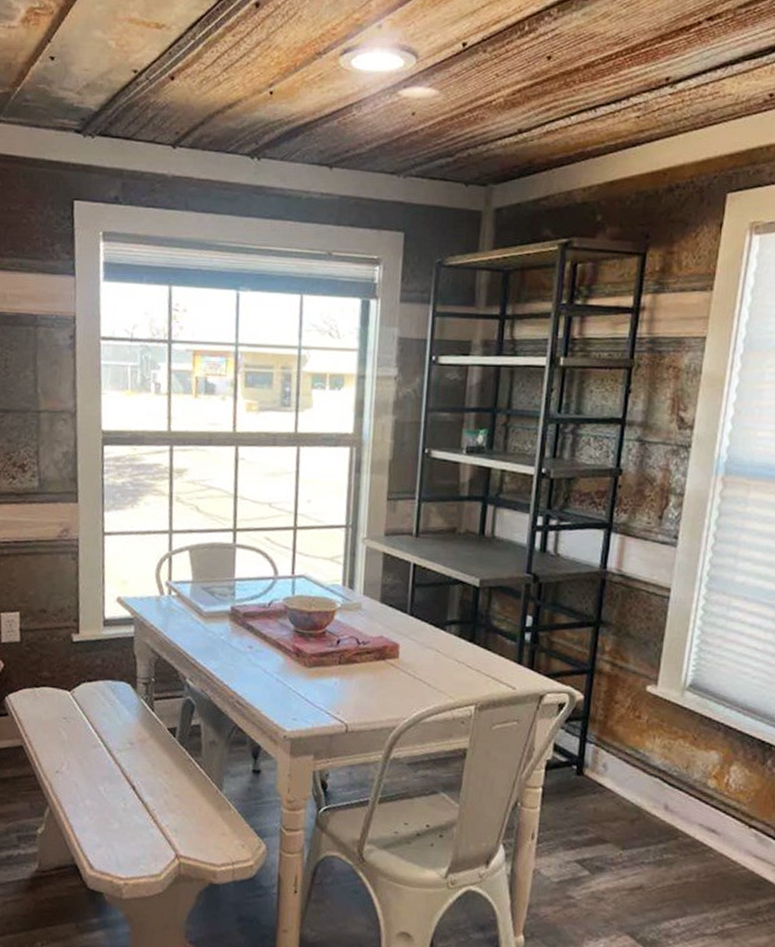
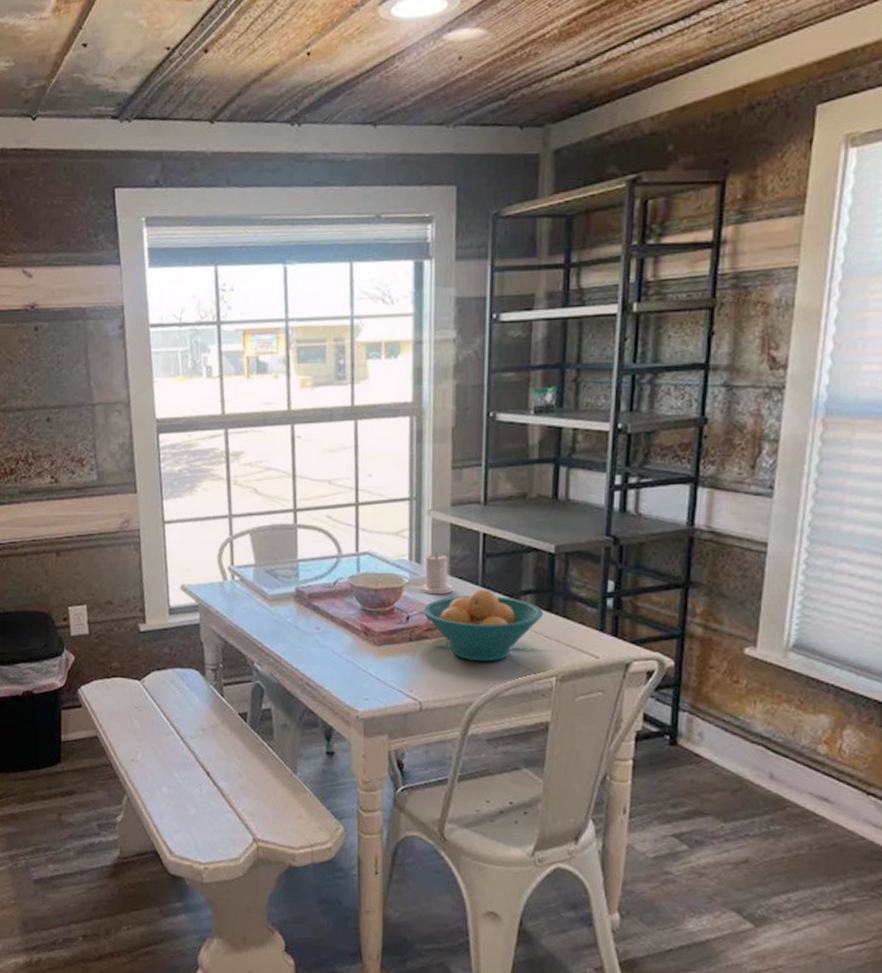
candle: none [351,579,383,621] -> present [420,552,453,595]
fruit bowl: none [353,617,467,688] -> present [423,589,544,662]

